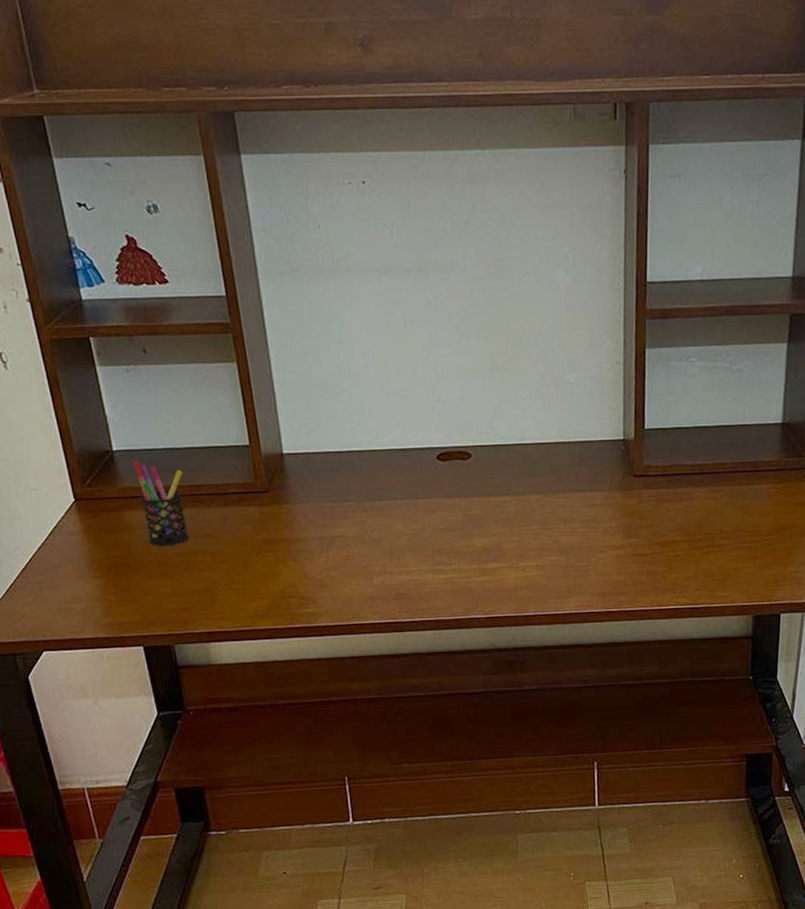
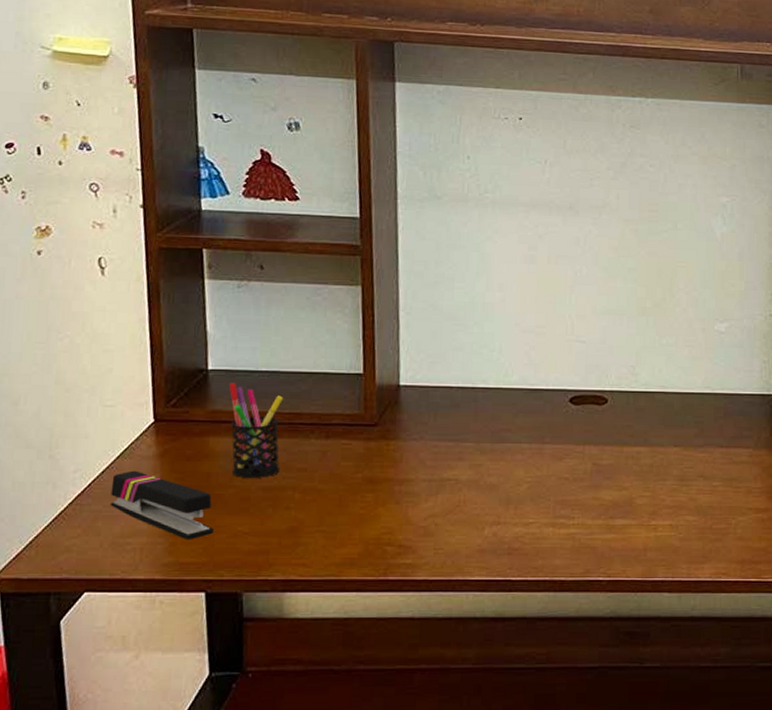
stapler: none [48,545,142,602] -> present [110,470,214,539]

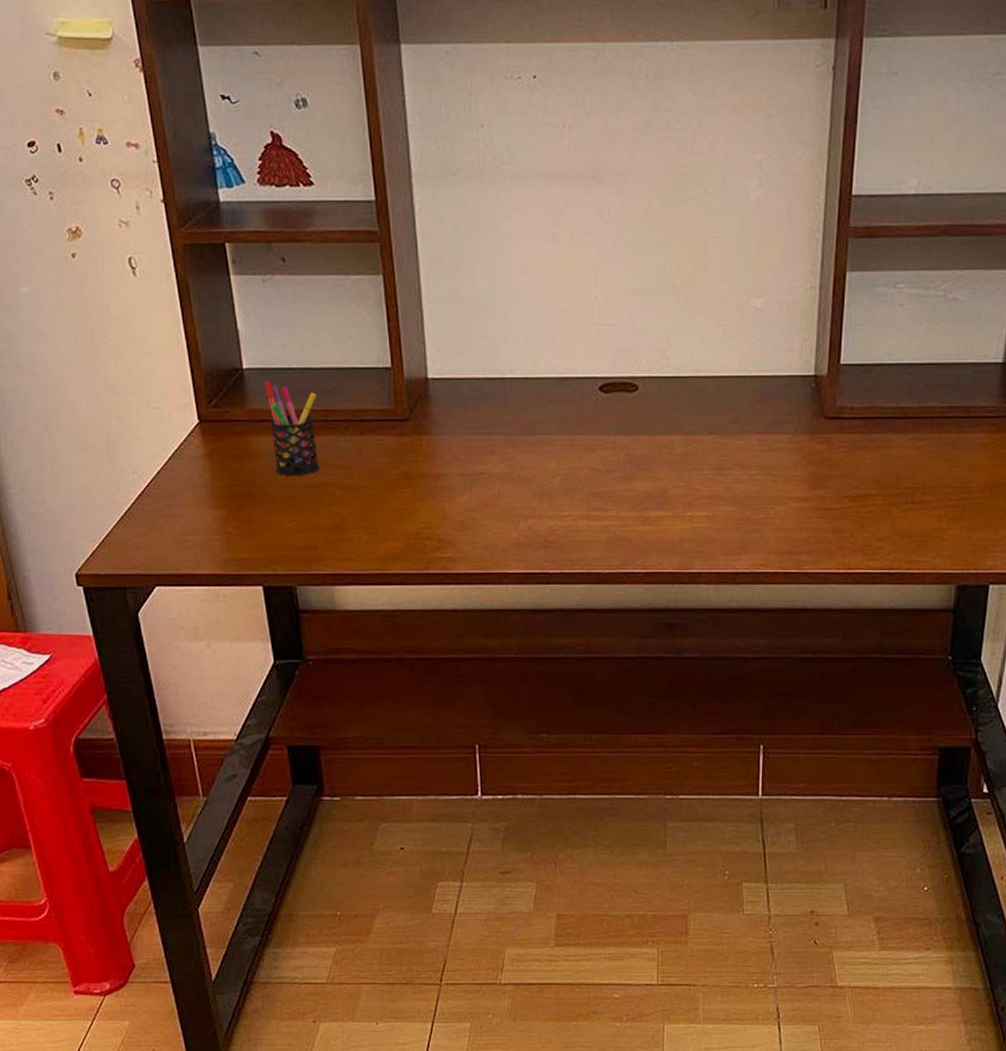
stapler: present [110,470,214,539] -> none [167,470,264,536]

